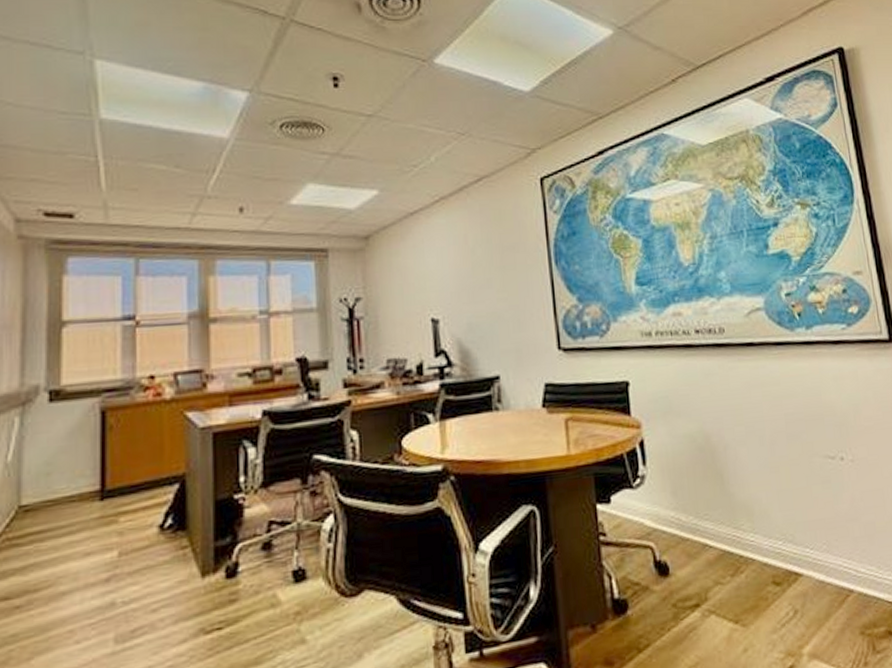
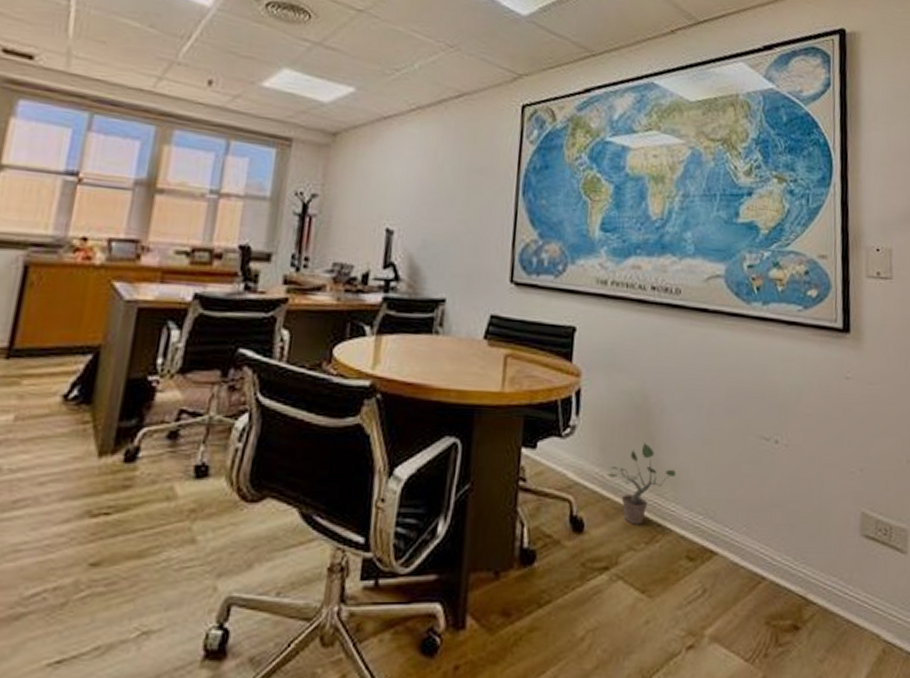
potted plant: none [682,479,750,560] -> present [606,441,677,525]

